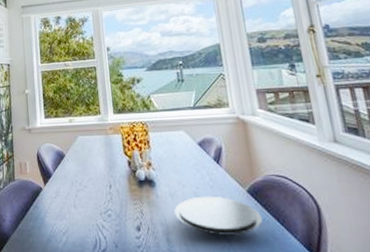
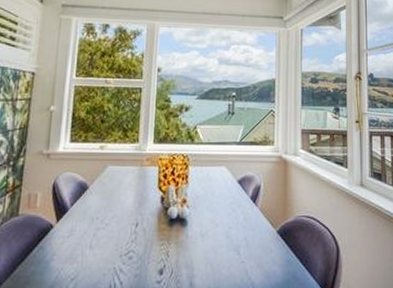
plate: present [174,196,263,235] -> none [202,236,288,278]

